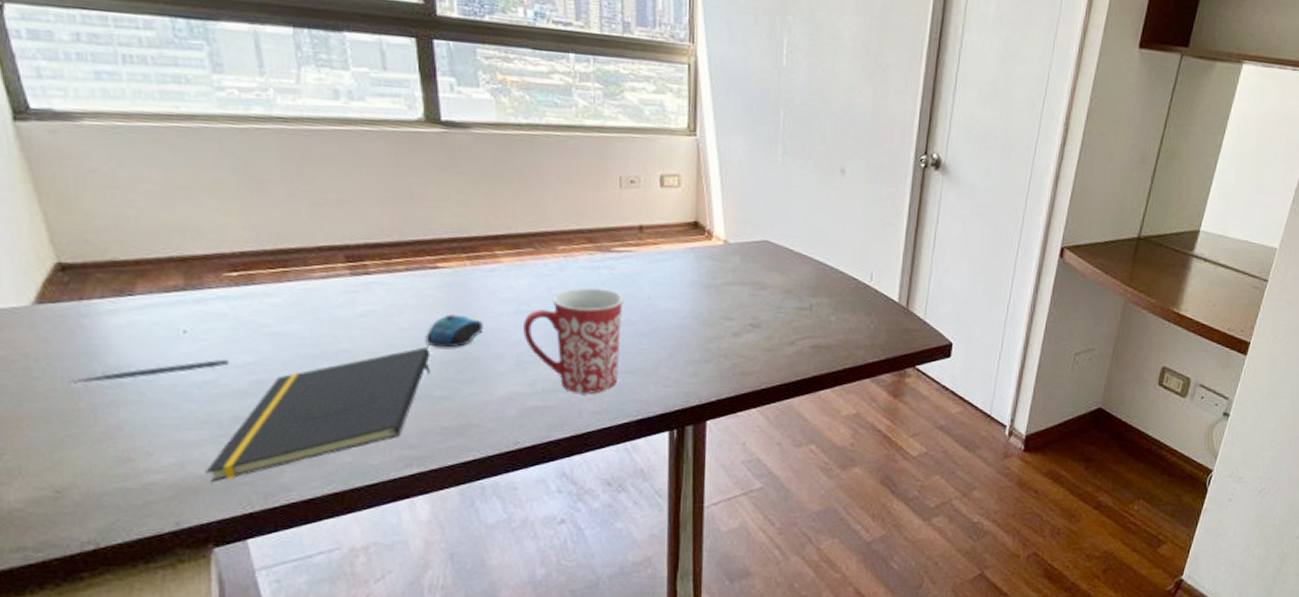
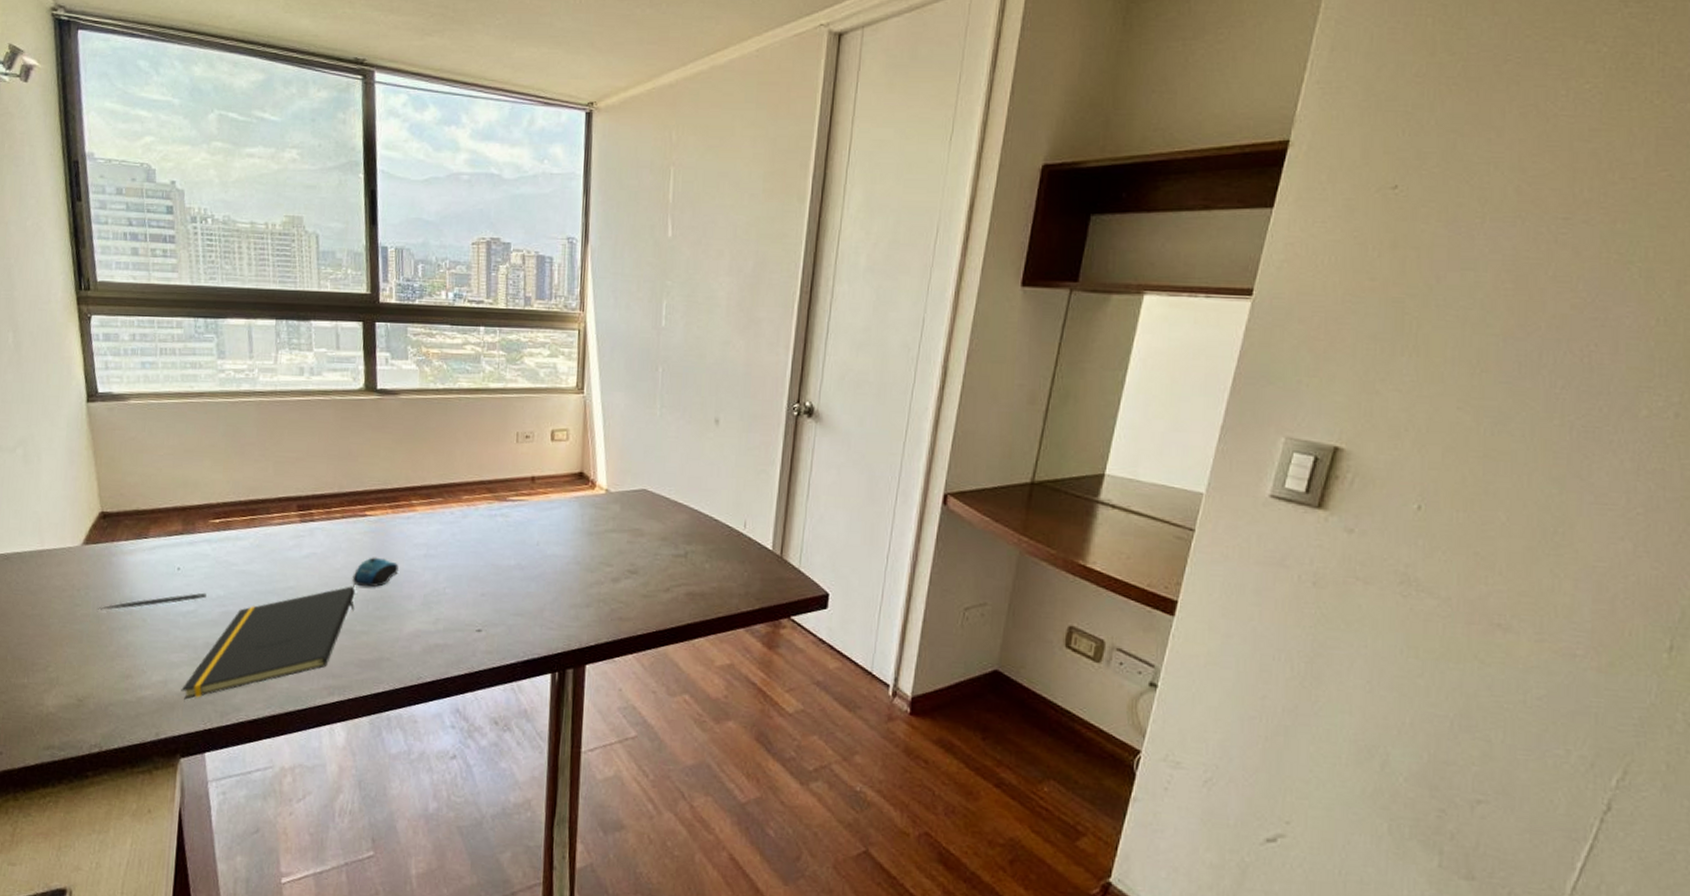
mug: present [523,287,624,393] -> none [430,534,516,634]

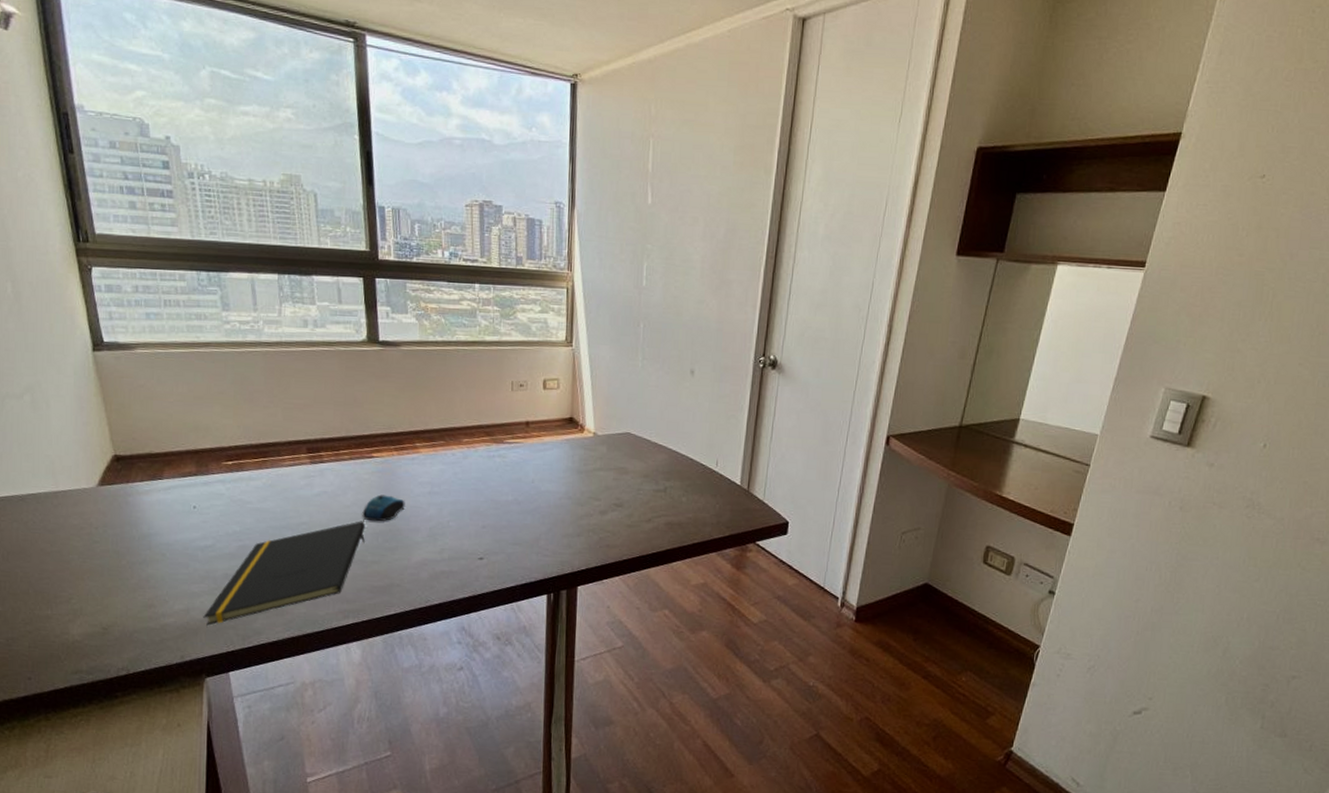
pen: present [99,592,207,610] -> none [118,528,223,546]

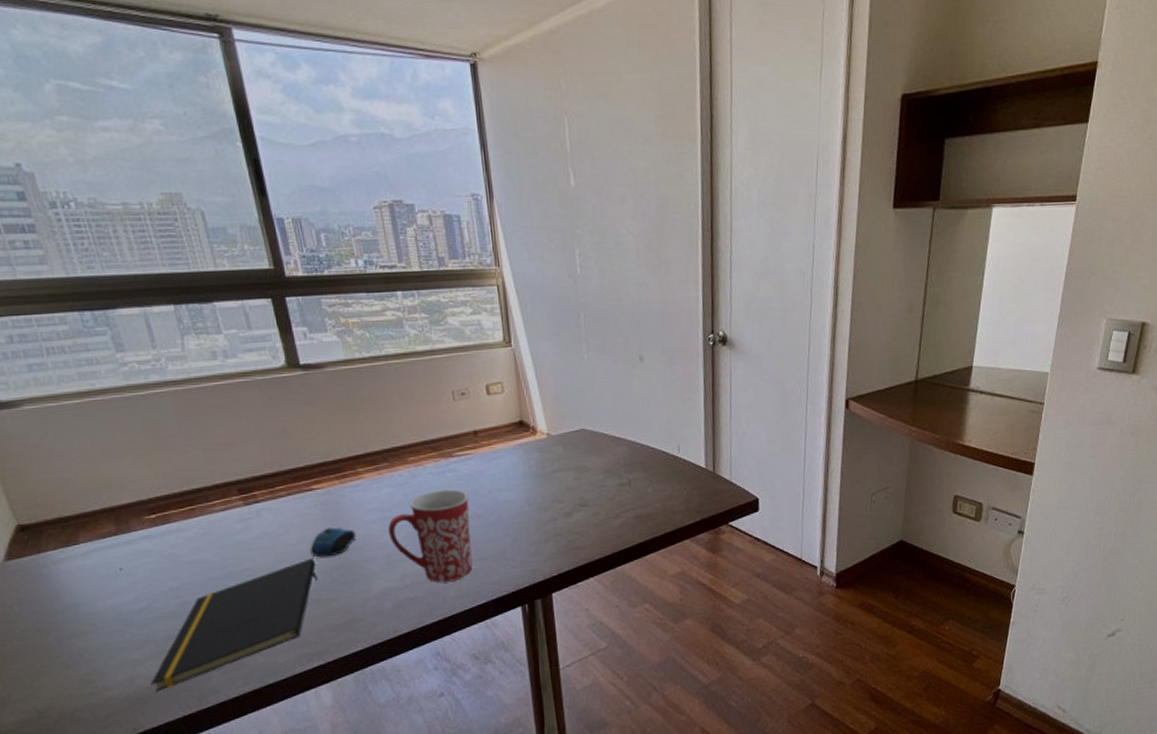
mug: none [435,473,513,561] -> present [388,489,473,582]

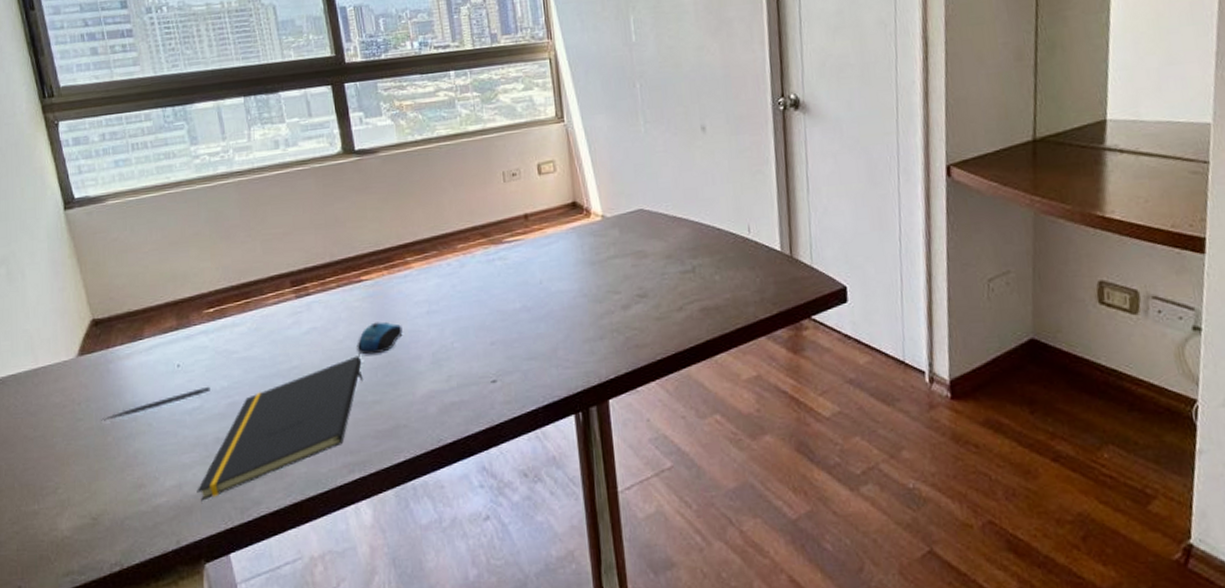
pen: none [40,588,158,622] -> present [102,386,210,421]
mug: present [388,489,473,582] -> none [435,279,522,385]

